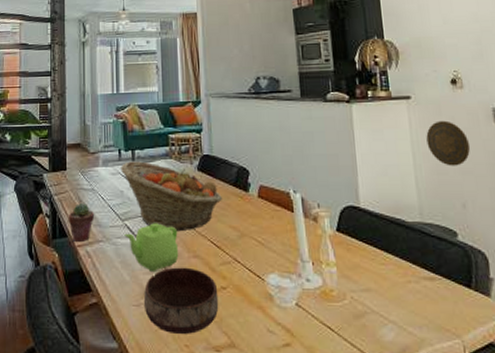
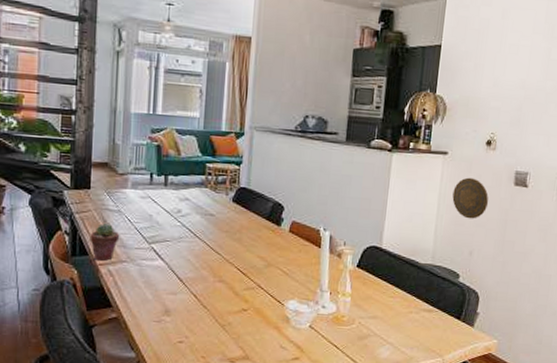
fruit basket: present [120,161,222,232] -> none [151,186,254,258]
teapot: present [124,223,179,273] -> none [150,248,206,293]
bowl: present [143,267,219,335] -> none [164,289,239,348]

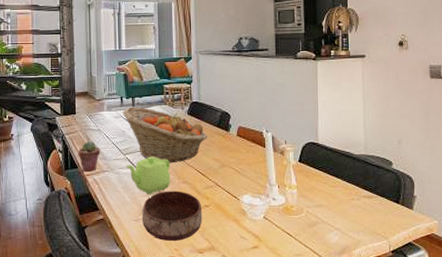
teapot: none [150,248,206,293] -> present [126,156,171,195]
fruit basket: none [151,186,254,258] -> present [122,107,207,163]
bowl: none [164,289,239,348] -> present [141,191,203,242]
decorative plate: present [452,177,489,219] -> none [375,75,409,112]

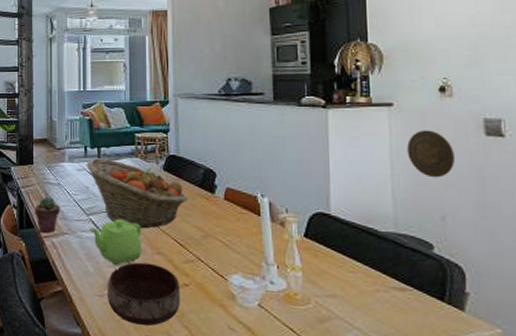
decorative plate: none [375,75,409,112] -> present [407,130,456,178]

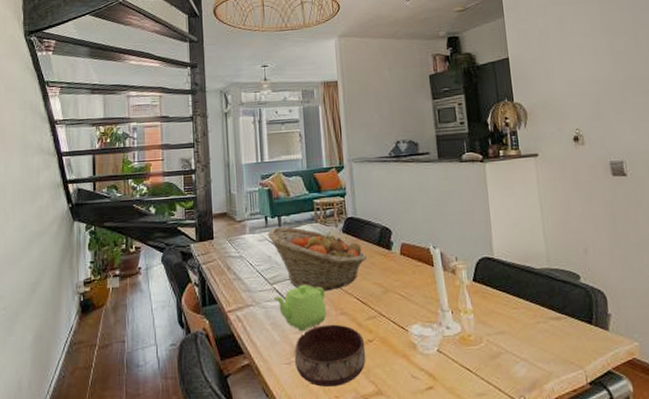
potted succulent: present [35,195,61,234] -> none [217,269,244,309]
decorative plate: present [407,130,456,178] -> none [552,175,591,216]

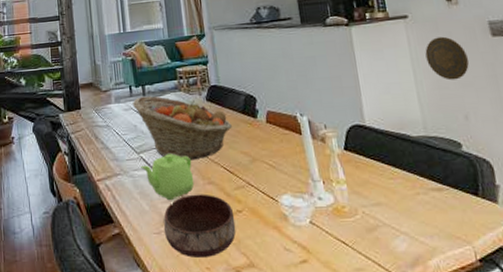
decorative plate: none [552,175,591,216] -> present [425,36,469,81]

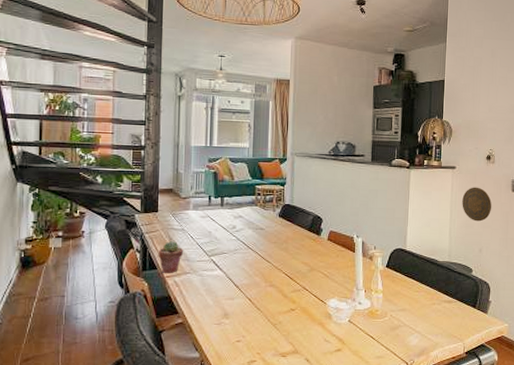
potted succulent: none [85,138,112,177] -> present [158,240,184,274]
fruit basket: present [132,96,232,161] -> none [209,207,298,266]
teapot: present [141,153,194,201] -> none [210,259,258,298]
bowl: present [163,194,236,259] -> none [224,294,288,346]

